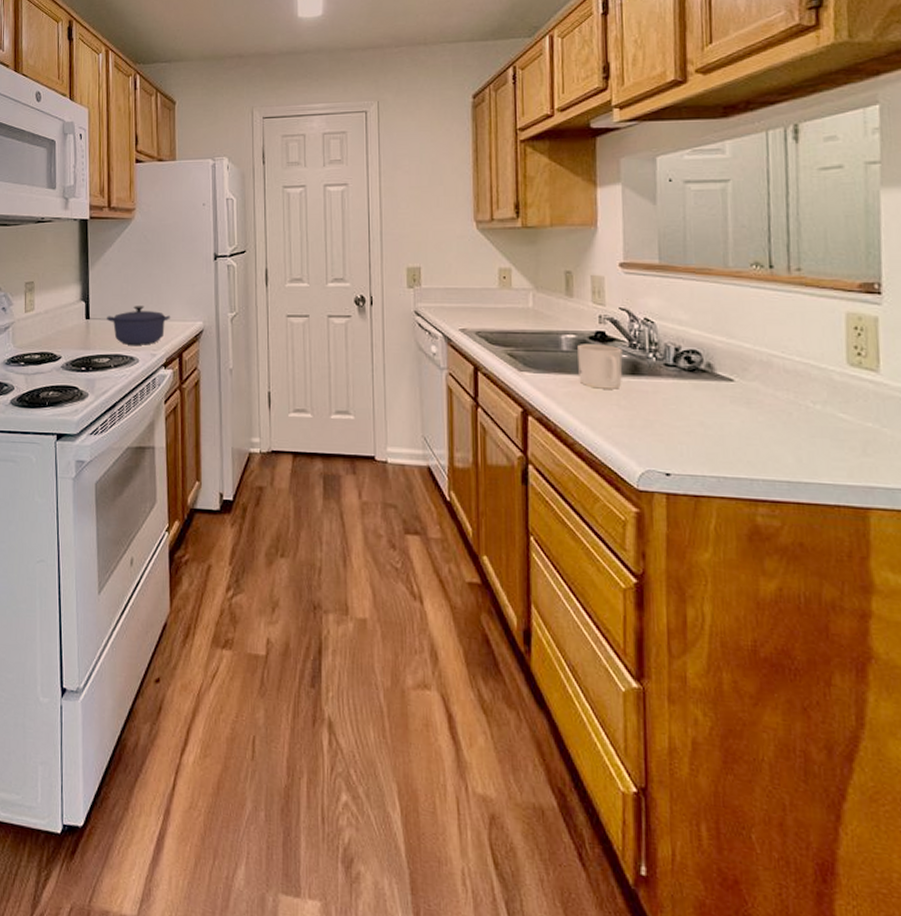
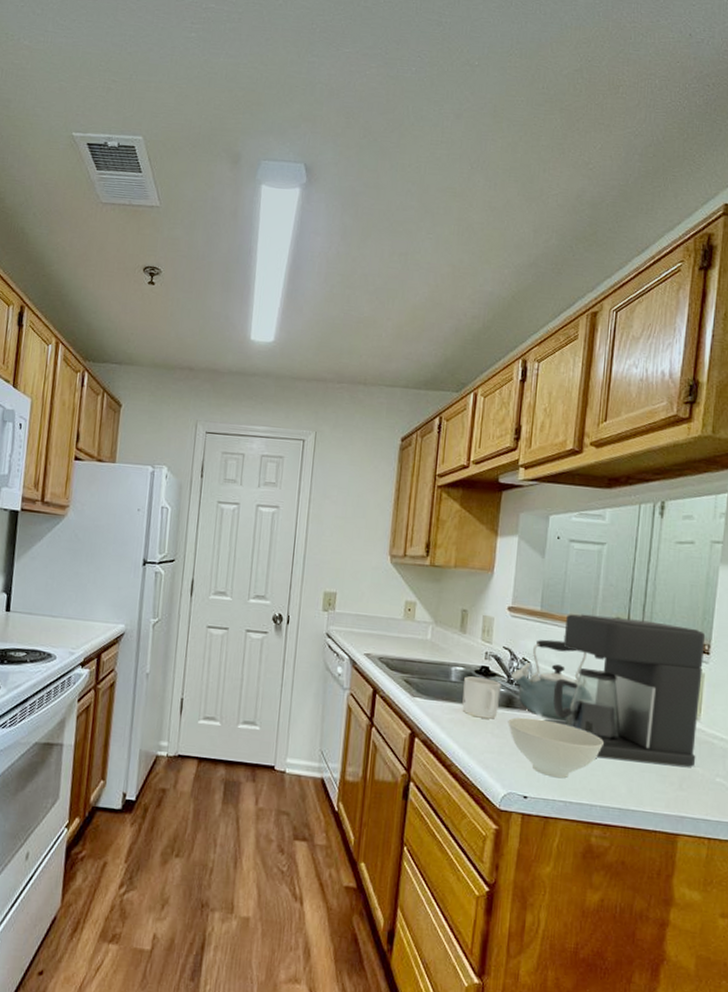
cooking pot: present [107,306,171,345] -> none [28,602,94,643]
kettle: none [633,295,723,386] -> present [511,639,587,722]
bowl: none [635,384,759,451] -> present [508,717,605,779]
coffee maker: none [678,262,881,428] -> present [543,614,706,767]

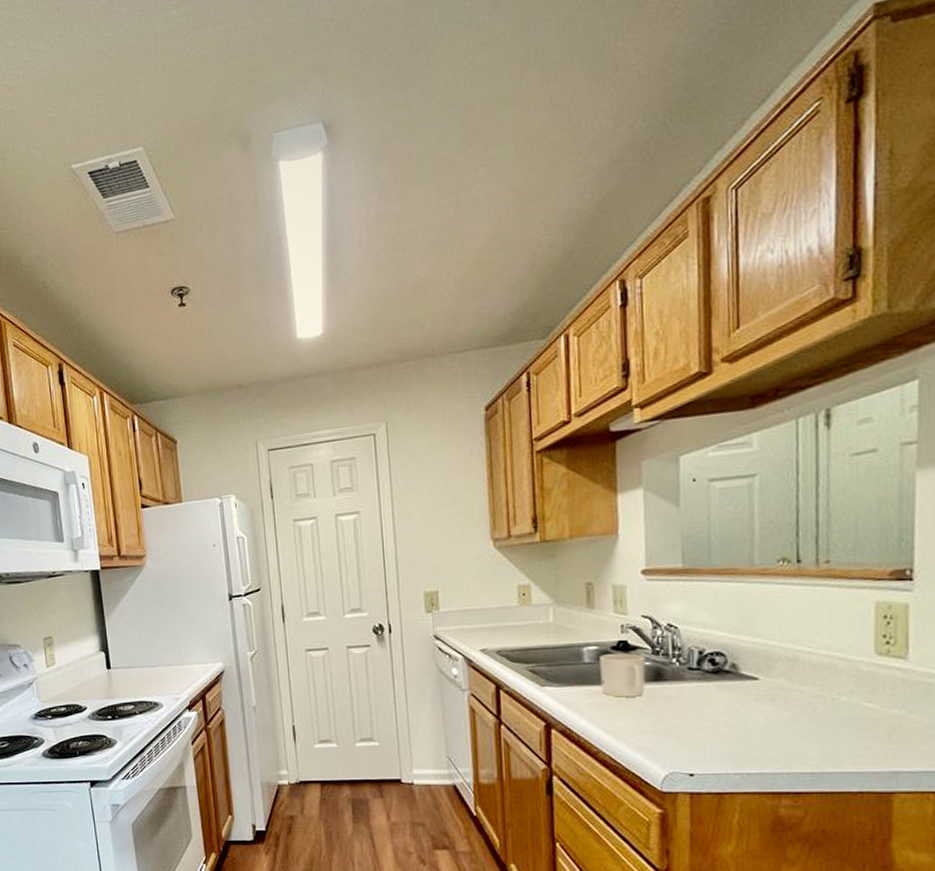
bowl: present [508,717,605,779] -> none [659,688,784,750]
kettle: present [511,639,587,722] -> none [656,597,748,687]
coffee maker: present [543,614,706,767] -> none [702,553,908,719]

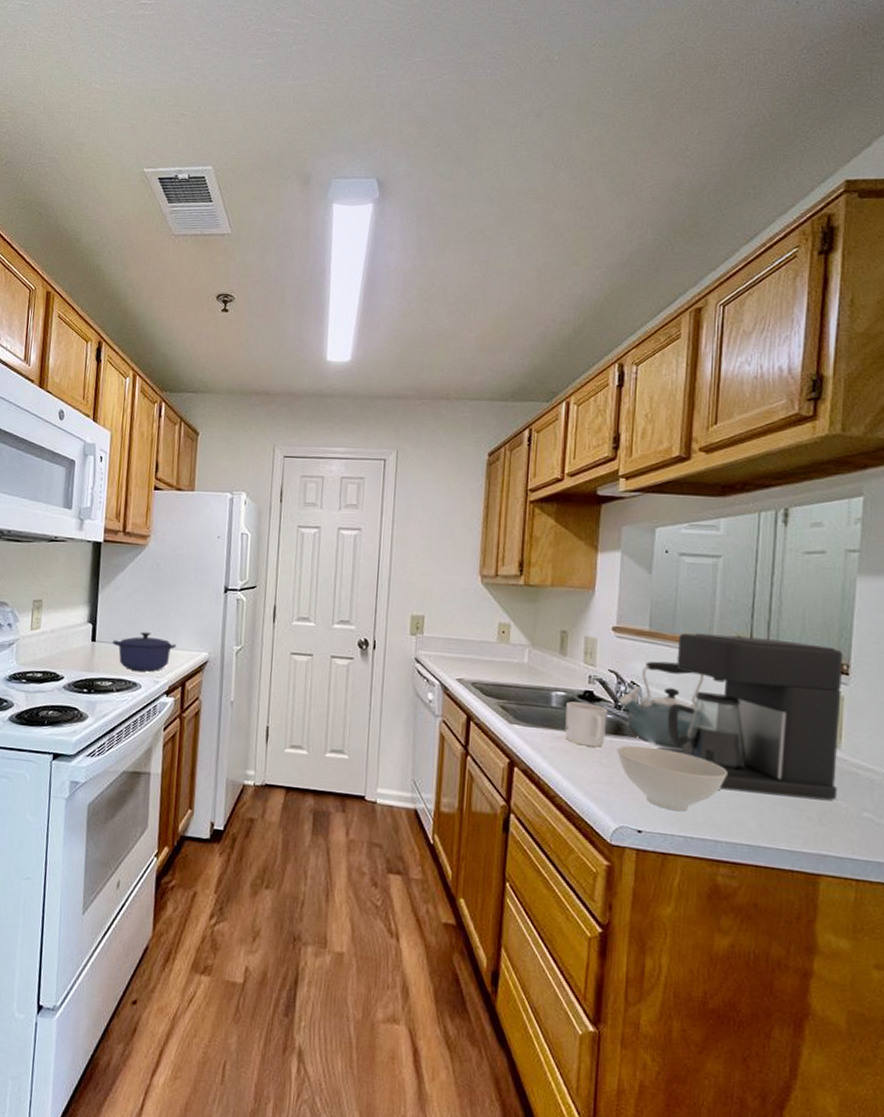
cooking pot: none [128,651,191,691] -> present [113,632,177,672]
kettle: none [656,597,748,687] -> present [619,661,704,750]
bowl: none [659,688,784,750] -> present [617,745,729,812]
coffee maker: none [702,553,908,719] -> present [656,633,844,800]

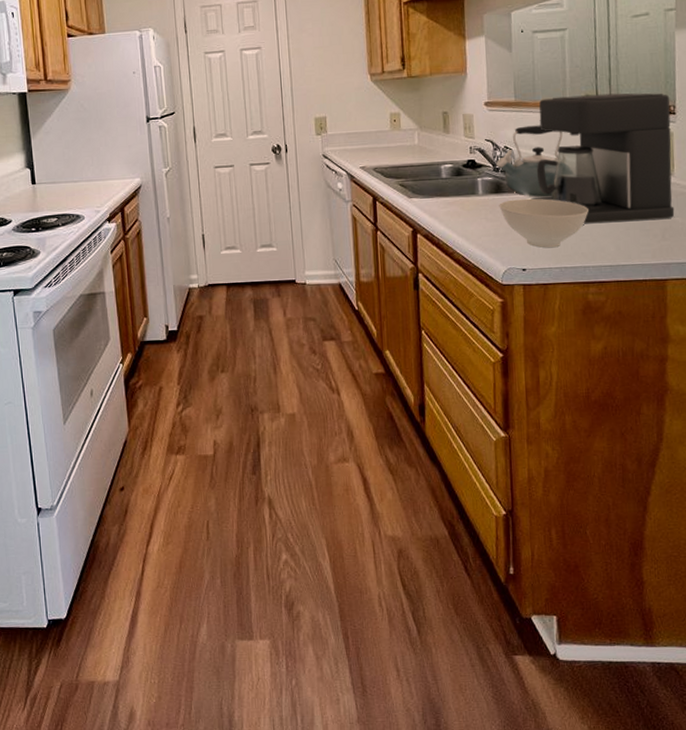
cooking pot: present [113,632,177,672] -> none [52,168,111,205]
mug: present [565,701,608,747] -> none [454,170,489,207]

